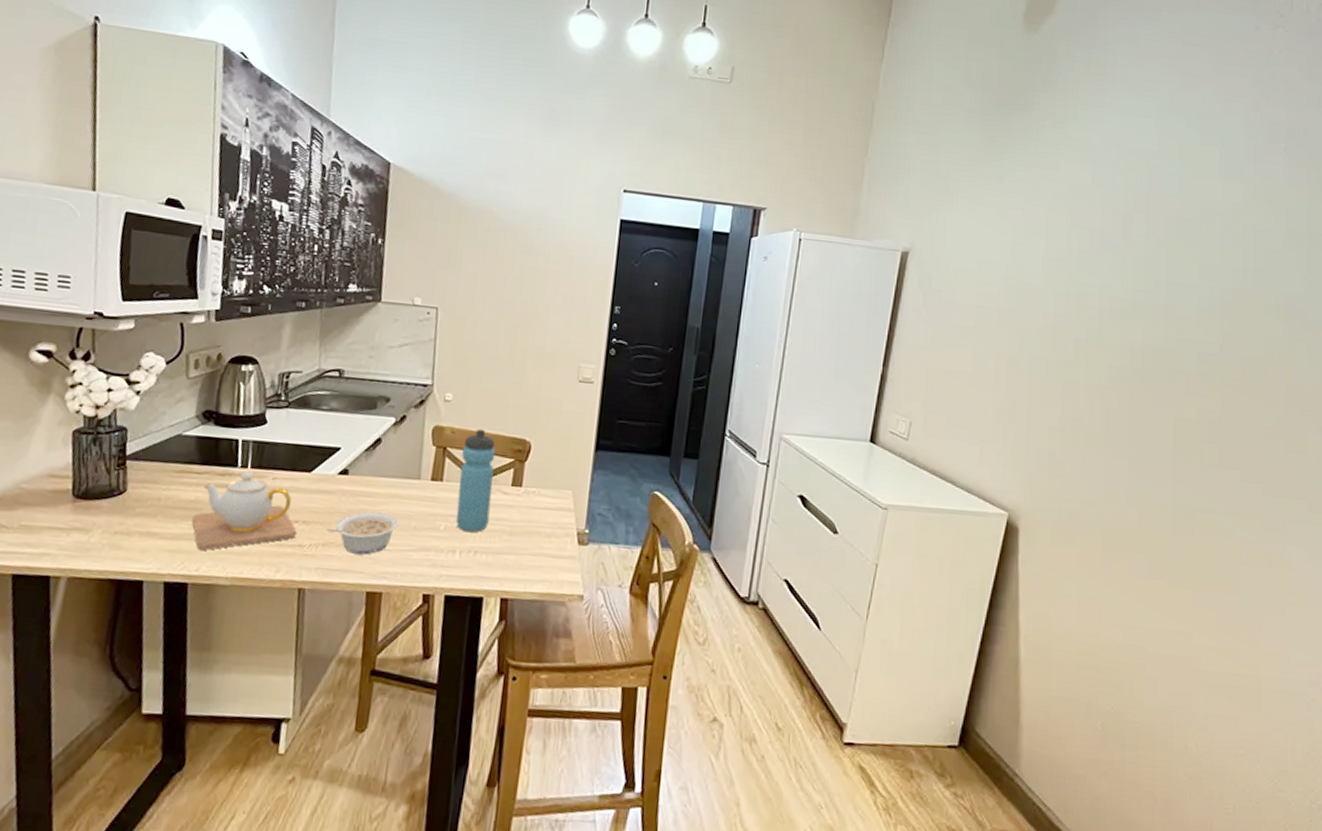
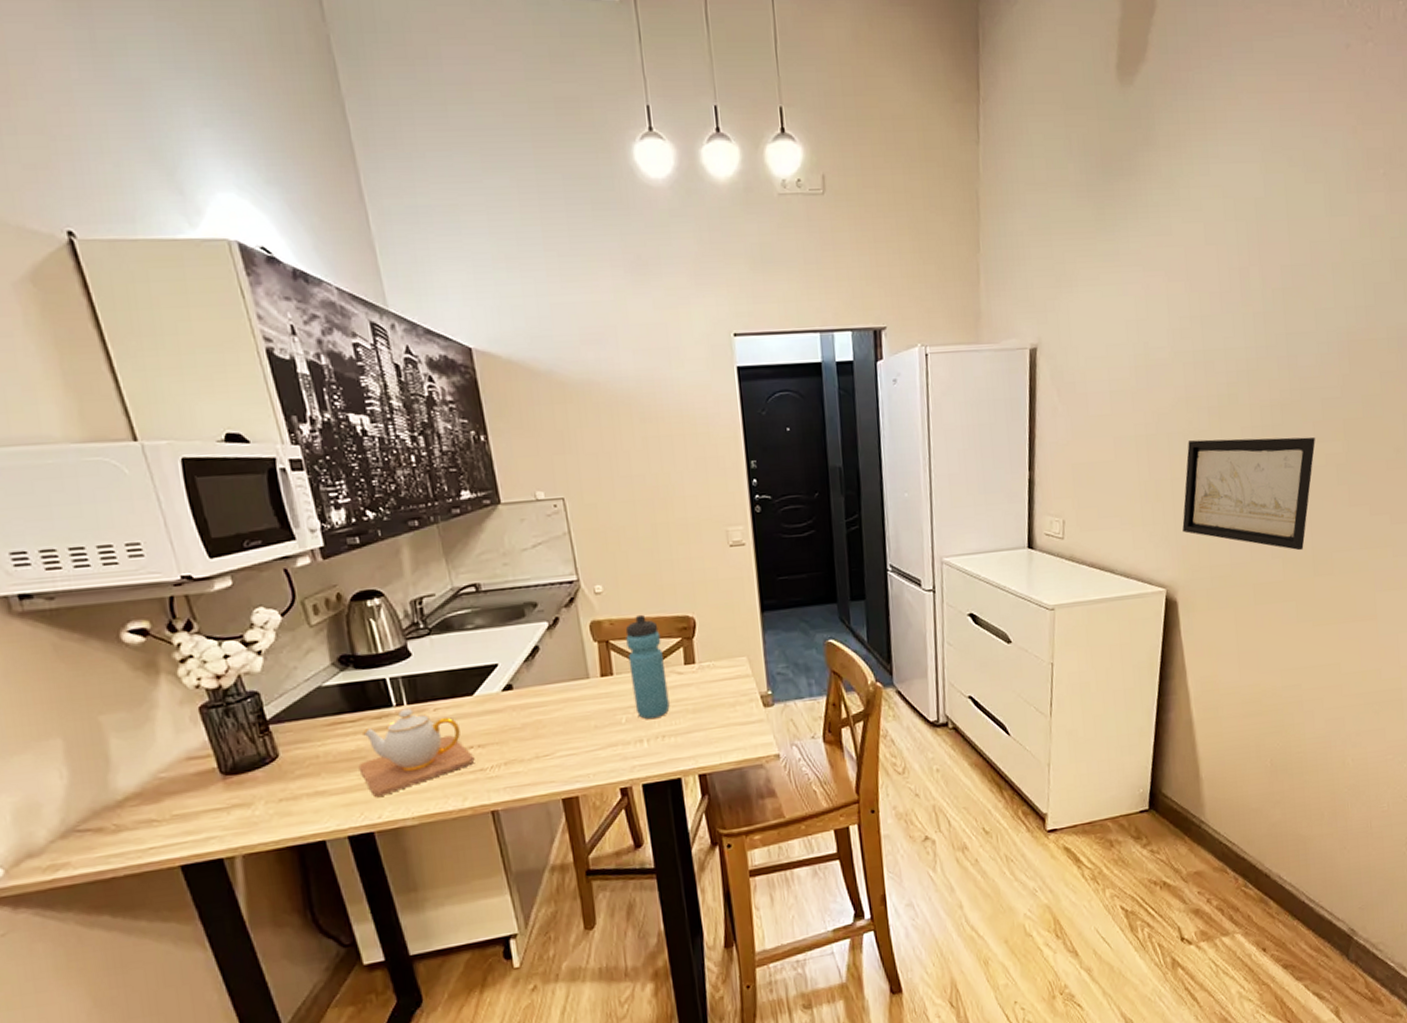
legume: present [327,511,399,555] -> none [505,718,578,766]
wall art: none [1034,368,1187,503] -> present [1182,437,1315,551]

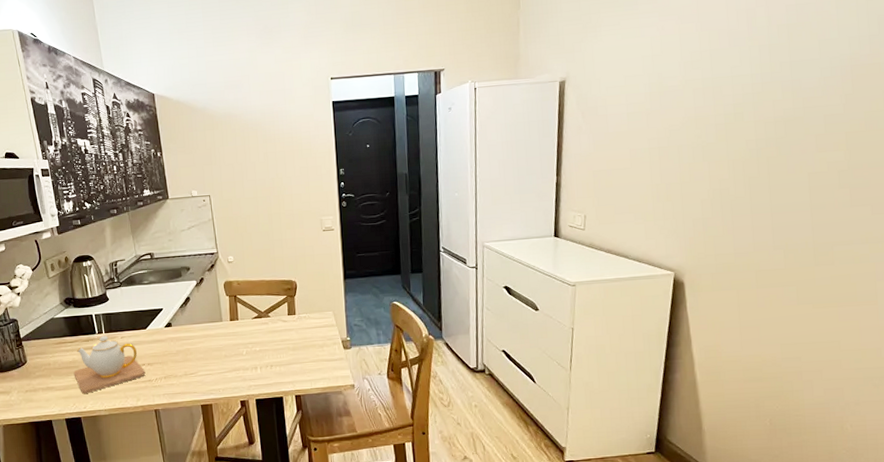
water bottle: present [625,614,670,719] -> none [248,278,277,352]
wall art: present [1182,437,1315,551] -> none [690,147,818,244]

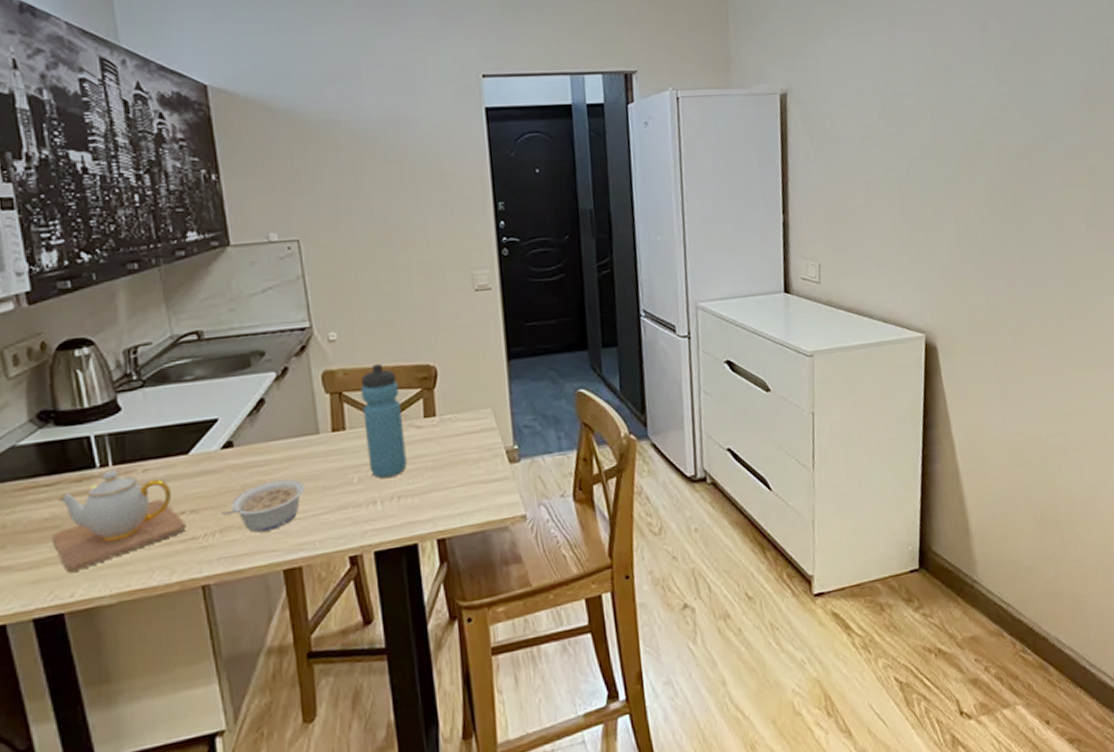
legume: none [165,349,214,381] -> present [221,479,305,533]
water bottle: none [248,278,277,352] -> present [360,363,407,478]

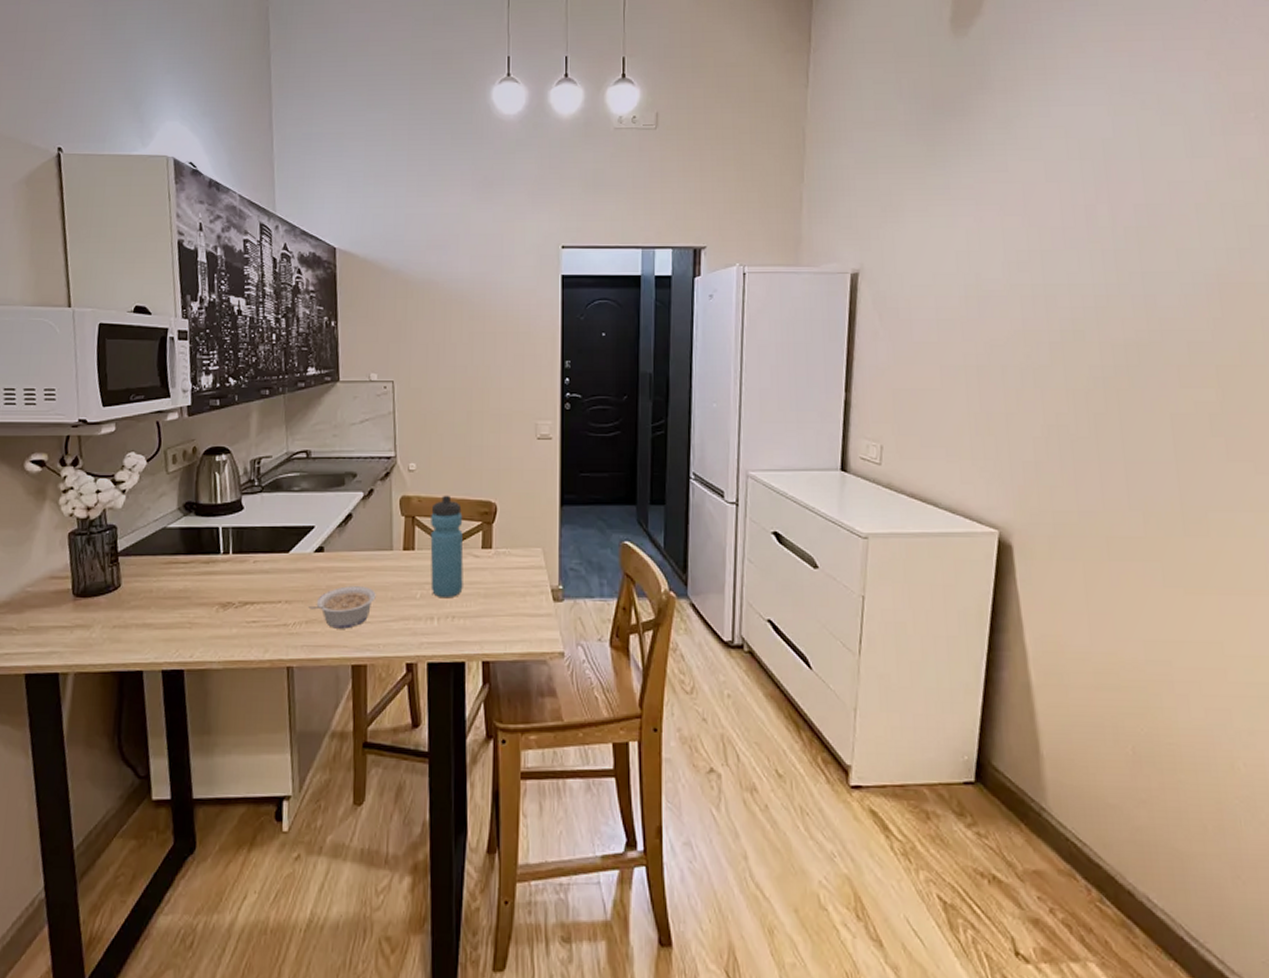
teapot: present [51,469,186,572] -> none [182,557,281,636]

